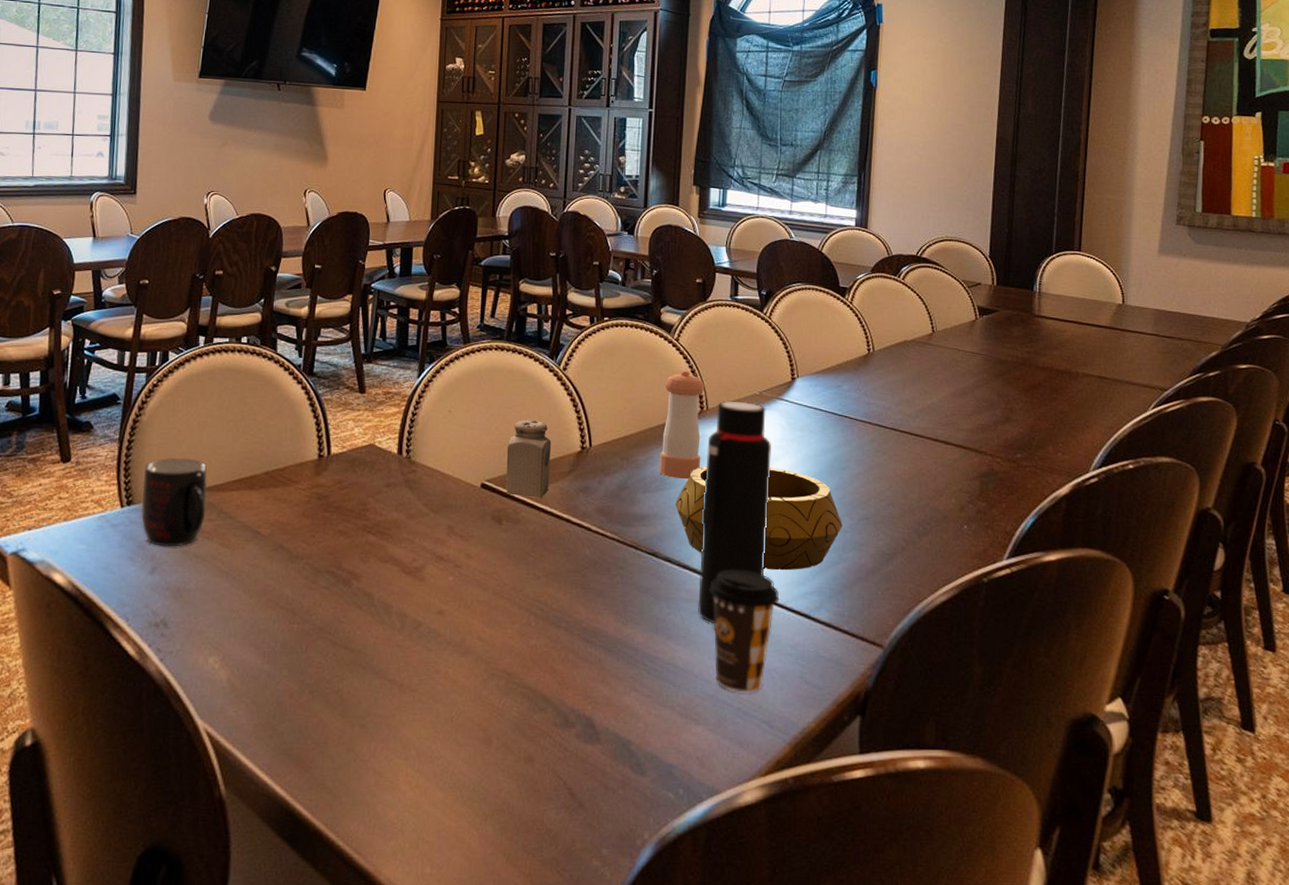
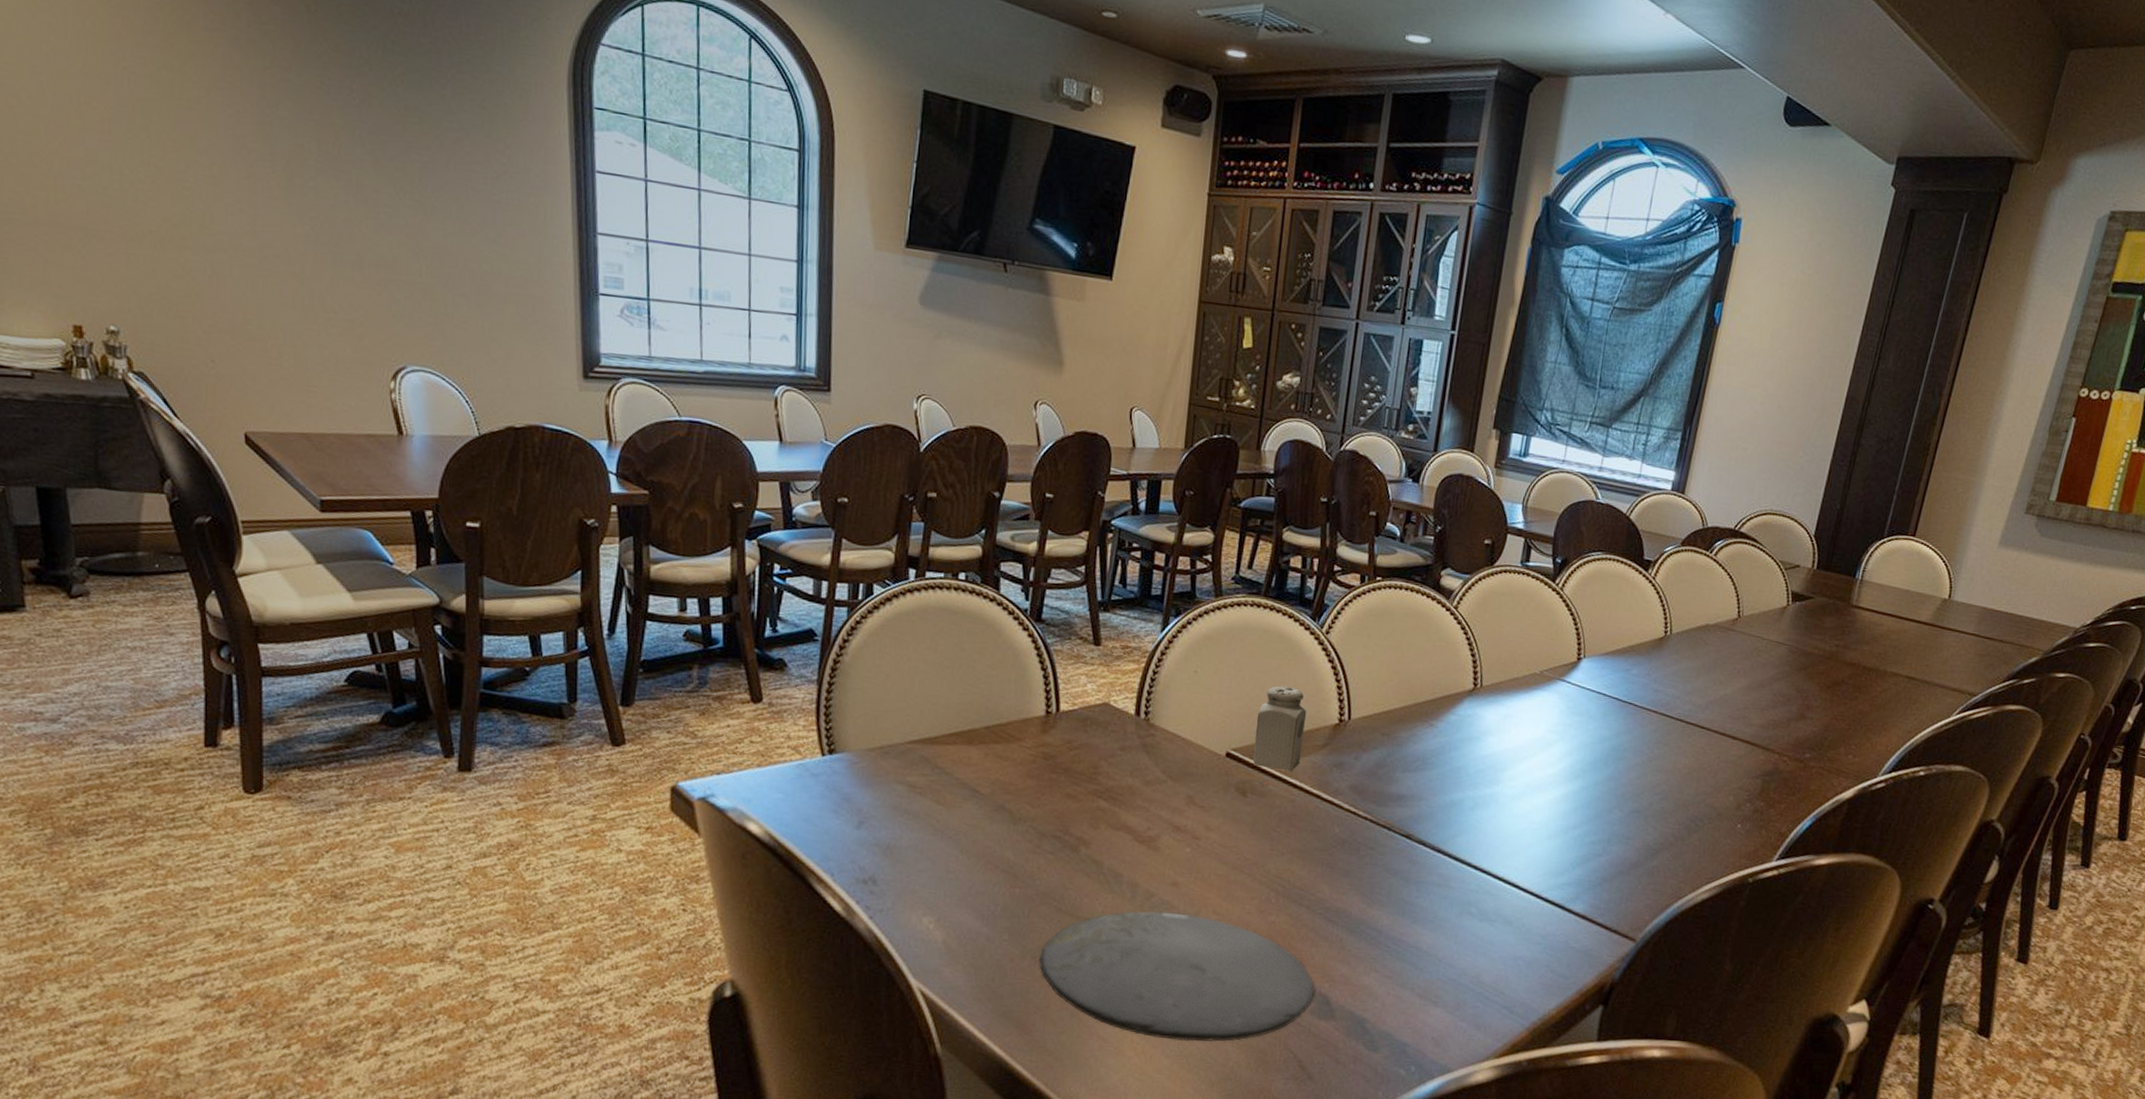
mug: present [141,457,208,548] -> none [844,704,920,802]
plate: none [316,640,578,773] -> present [1038,911,1315,1042]
pepper shaker: present [659,370,704,480] -> none [1421,642,1481,761]
decorative bowl: present [676,466,842,571] -> none [1436,747,1611,861]
water bottle: present [698,400,771,623] -> none [1448,678,1546,909]
coffee cup: present [709,570,780,693] -> none [1459,856,1535,979]

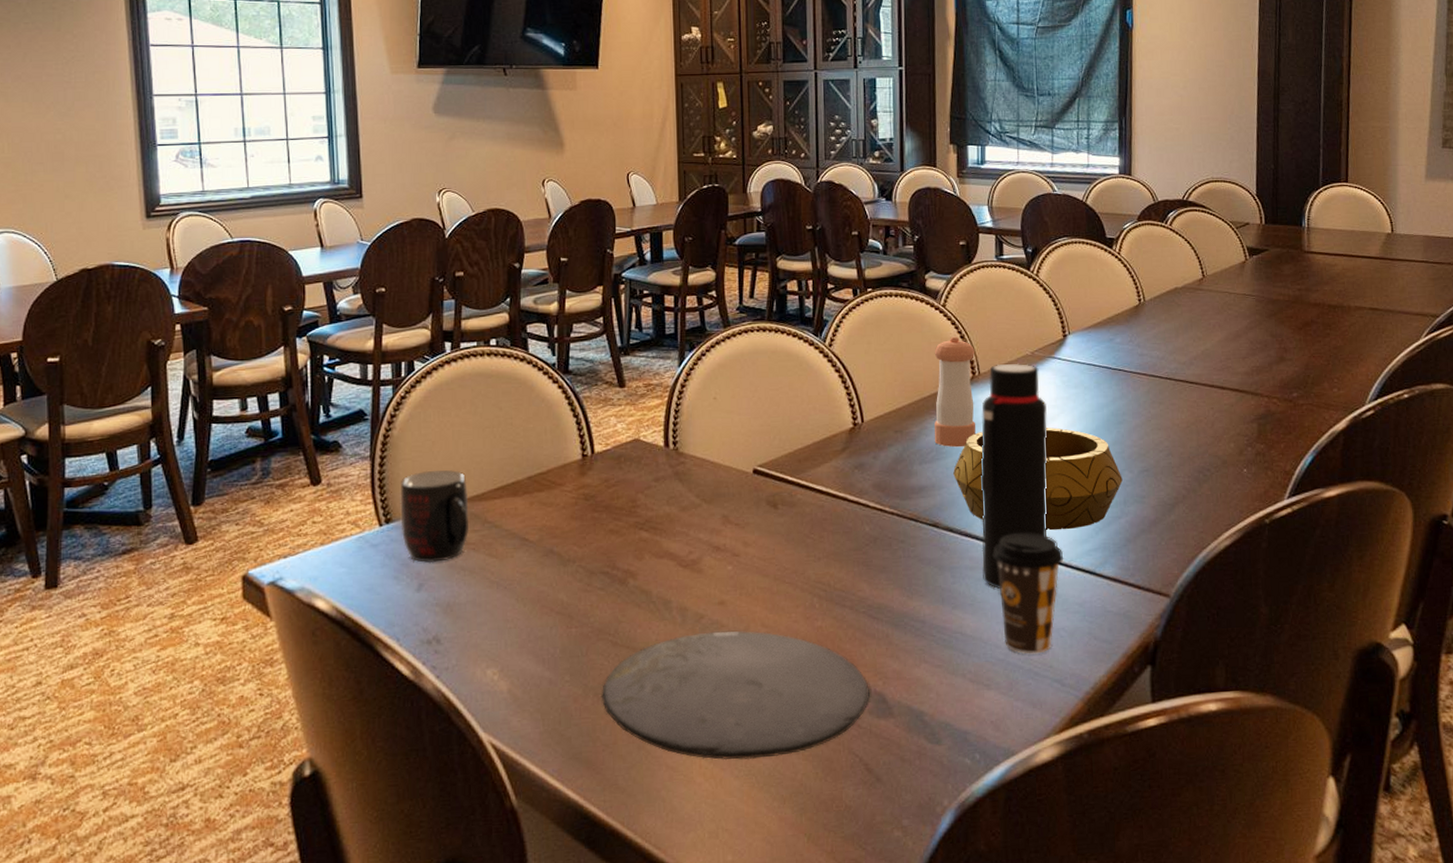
mug: none [844,704,920,802] -> present [400,470,470,564]
salt shaker: present [1253,685,1307,771] -> none [777,399,823,479]
pepper shaker: none [1421,642,1481,761] -> present [934,336,976,448]
decorative bowl: none [1436,747,1611,861] -> present [953,427,1123,531]
water bottle: none [1448,678,1546,909] -> present [980,363,1047,589]
coffee cup: none [1459,856,1535,979] -> present [993,533,1064,654]

